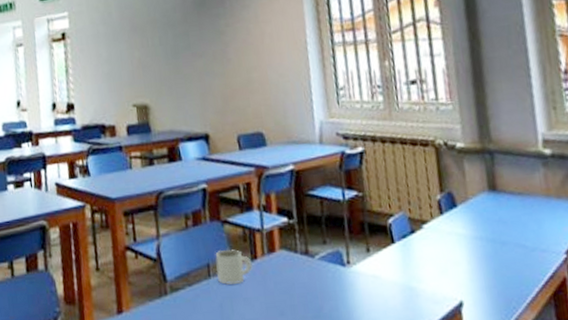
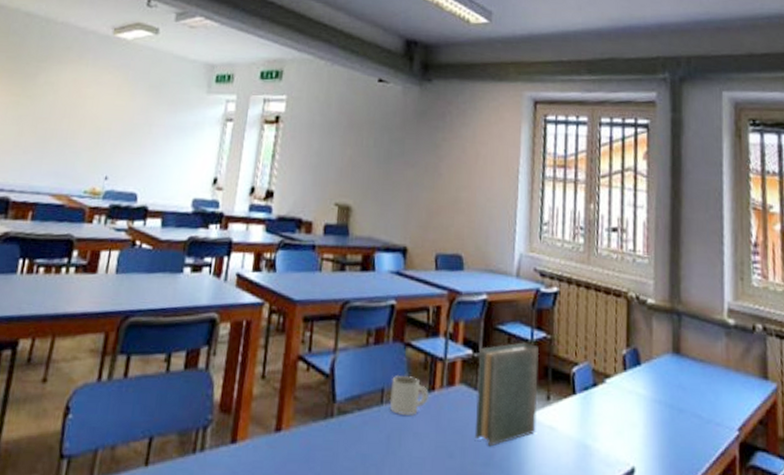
book: none [293,203,360,301] -> present [474,342,540,447]

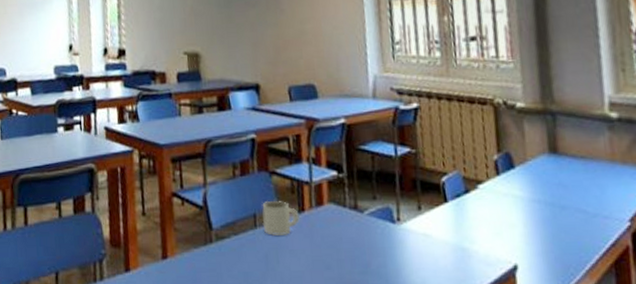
book: present [474,342,540,447] -> none [343,159,410,257]

